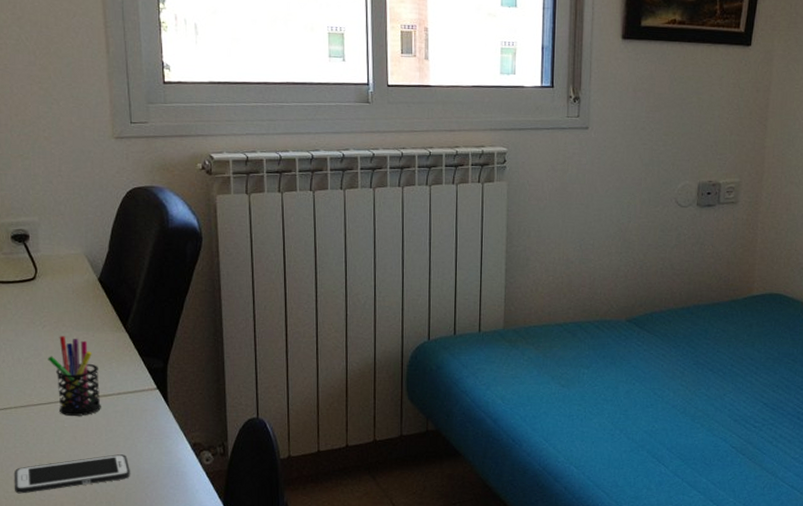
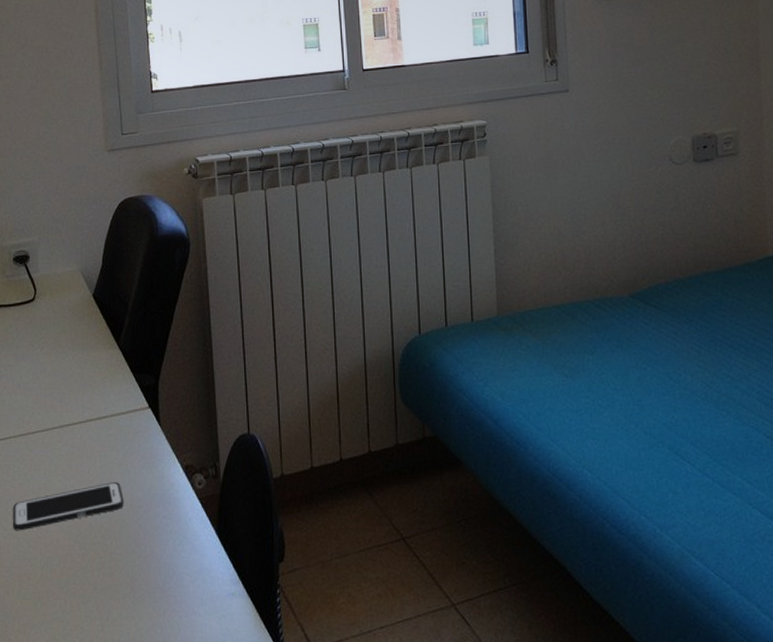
pen holder: present [48,336,101,416] -> none [45,357,95,442]

